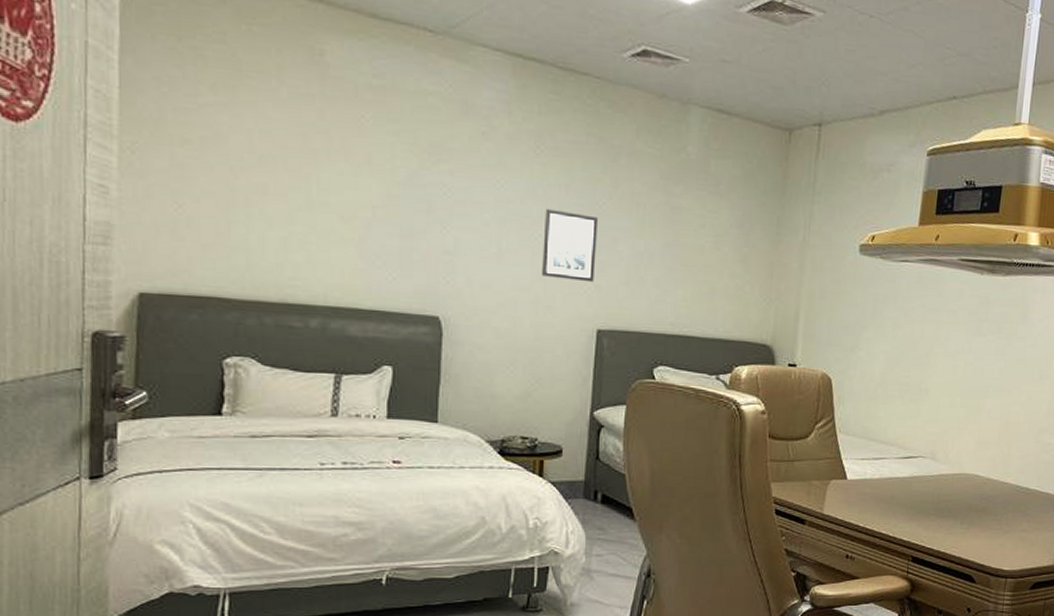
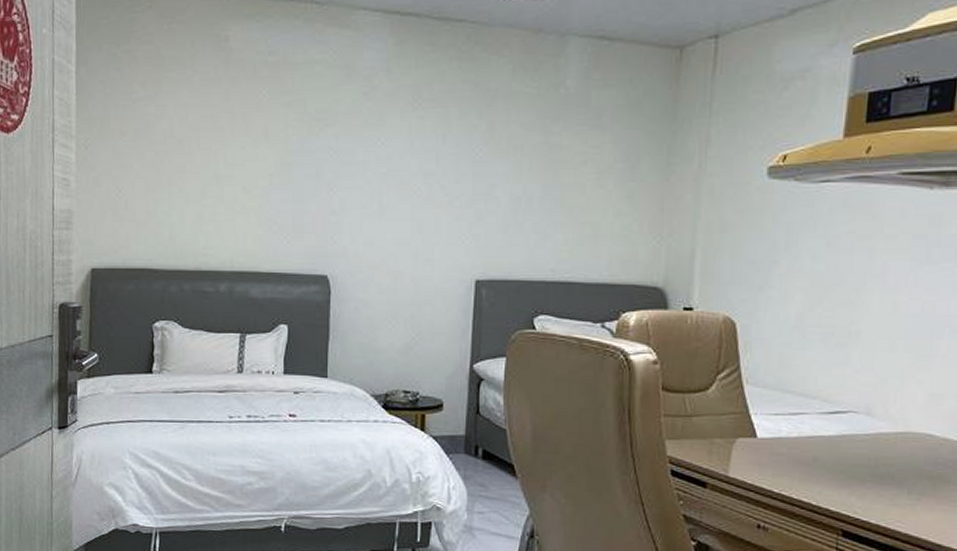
wall art: present [542,208,599,283] -> none [421,161,476,232]

